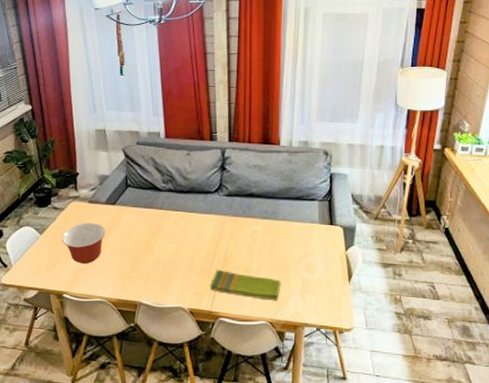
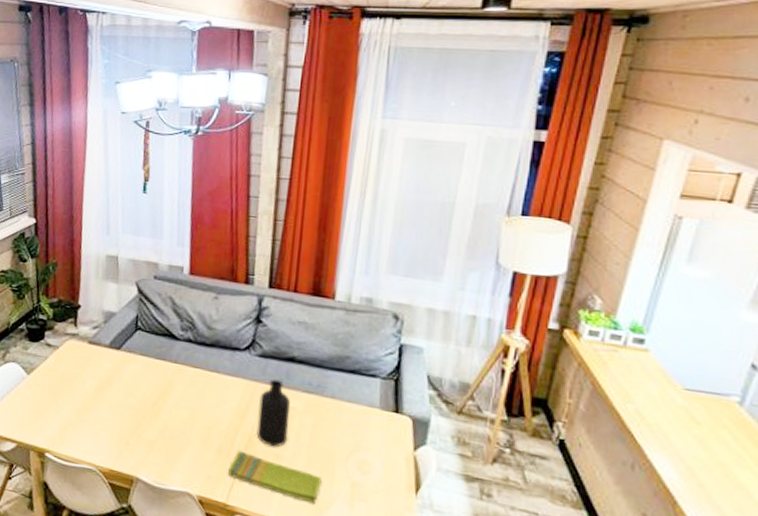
mixing bowl: present [61,223,106,264] -> none [51,367,105,419]
bottle: none [229,212,253,263] -> present [256,379,291,447]

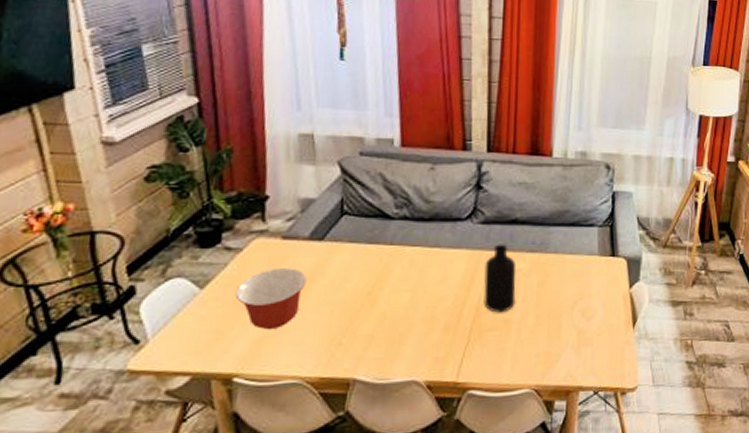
mixing bowl: none [51,367,105,419] -> present [235,268,307,330]
dish towel: present [228,450,322,504] -> none [457,323,550,360]

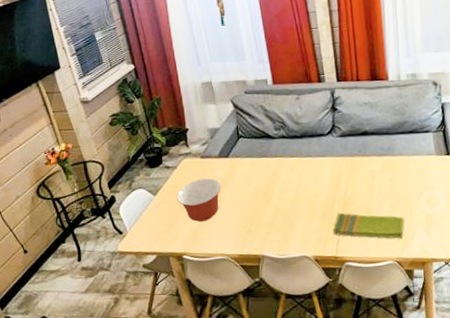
dish towel: none [457,323,550,360] -> present [333,212,404,239]
bottle: present [484,244,517,313] -> none [346,151,374,204]

